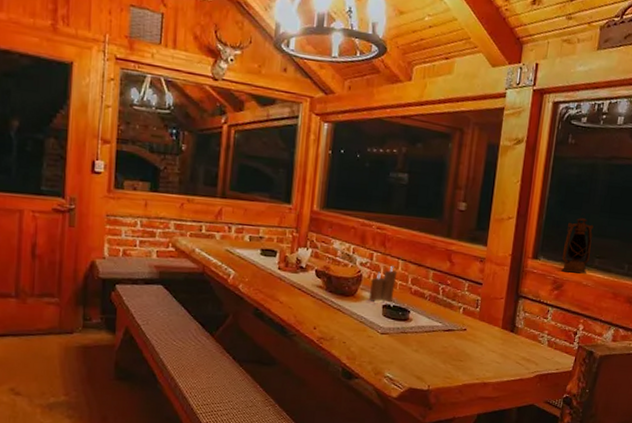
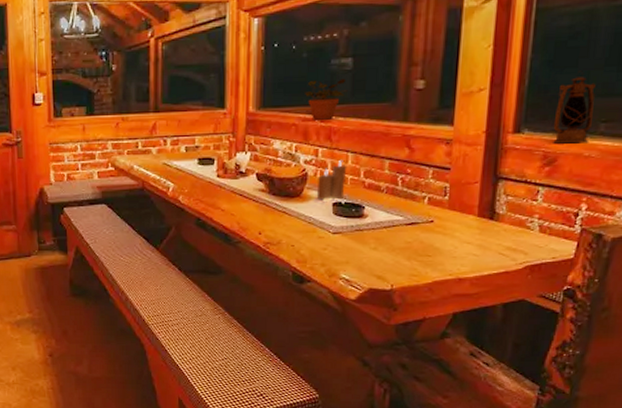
potted plant: none [365,188,404,228] -> present [305,78,349,121]

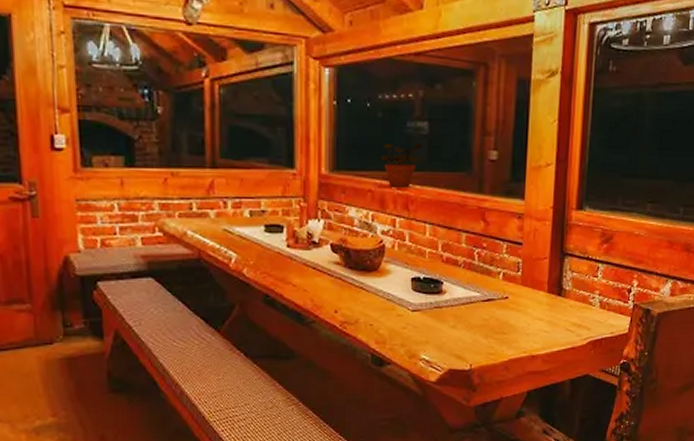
candle: present [316,161,347,200] -> none [394,232,425,275]
lantern: present [553,71,596,144] -> none [609,152,643,222]

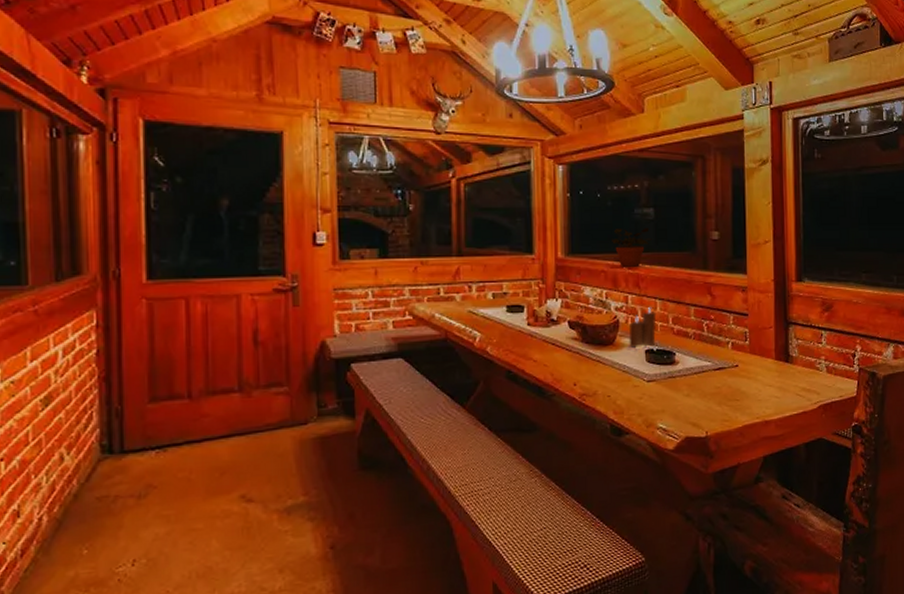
candle: none [394,232,425,275] -> present [629,307,656,348]

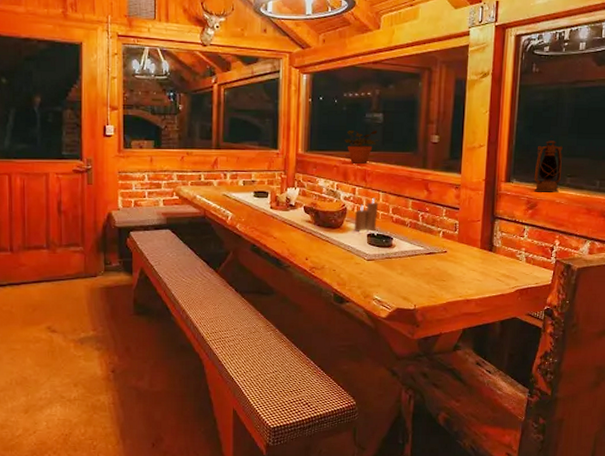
lantern: none [826,228,856,292] -> present [534,136,563,193]

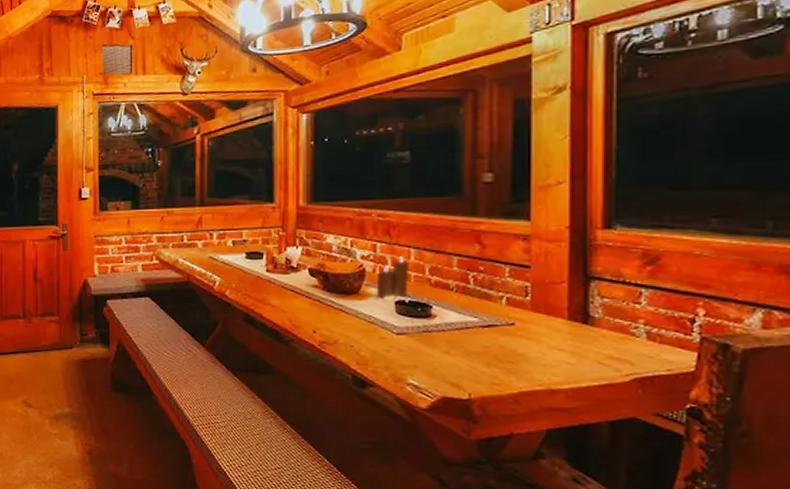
potted plant: present [345,129,380,165] -> none [359,172,408,216]
lantern: present [534,136,563,193] -> none [651,162,699,241]

